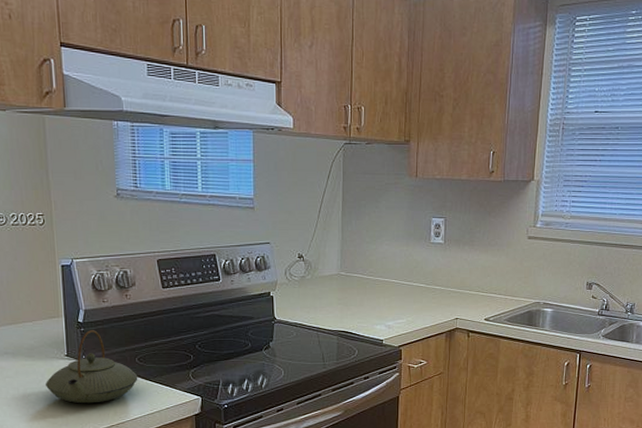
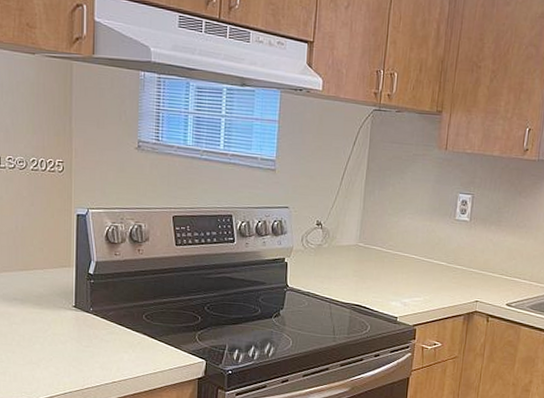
teapot: present [46,330,138,404] -> none [51,282,144,358]

